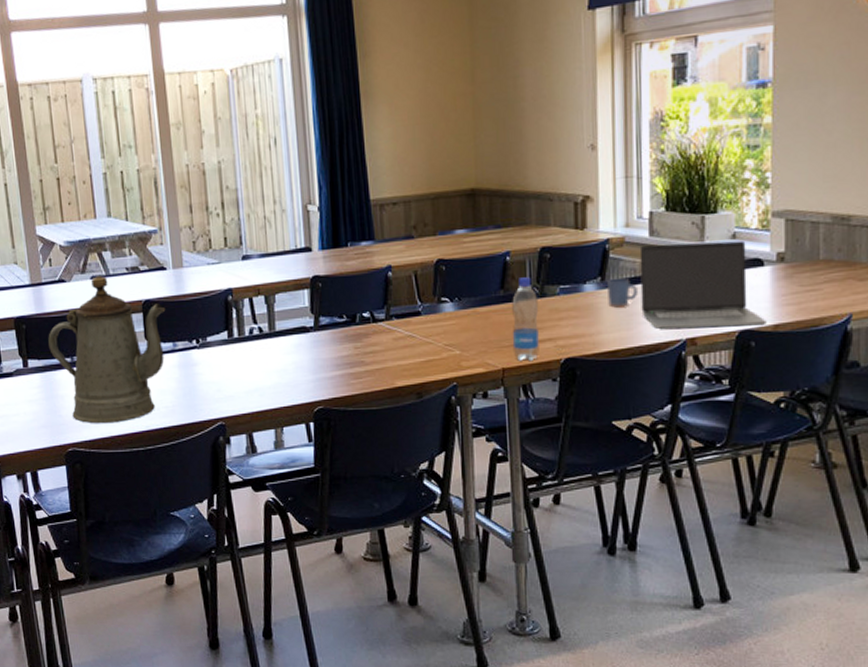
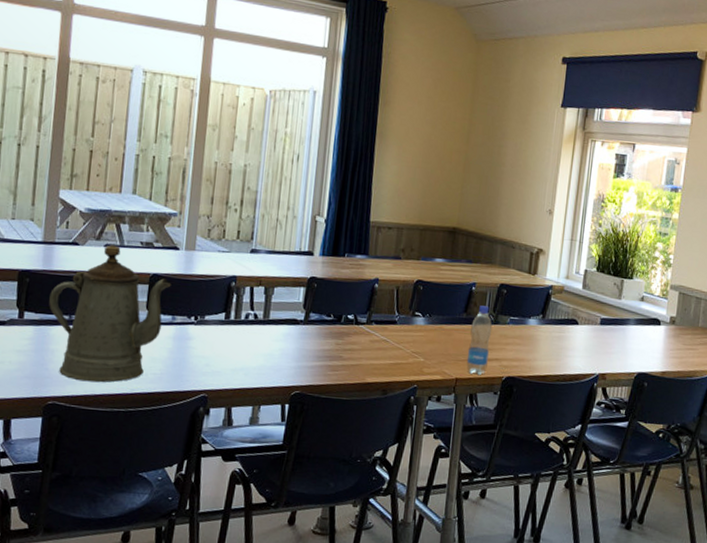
mug: present [607,278,637,308] -> none [545,317,568,342]
laptop: present [639,240,767,329] -> none [569,295,657,371]

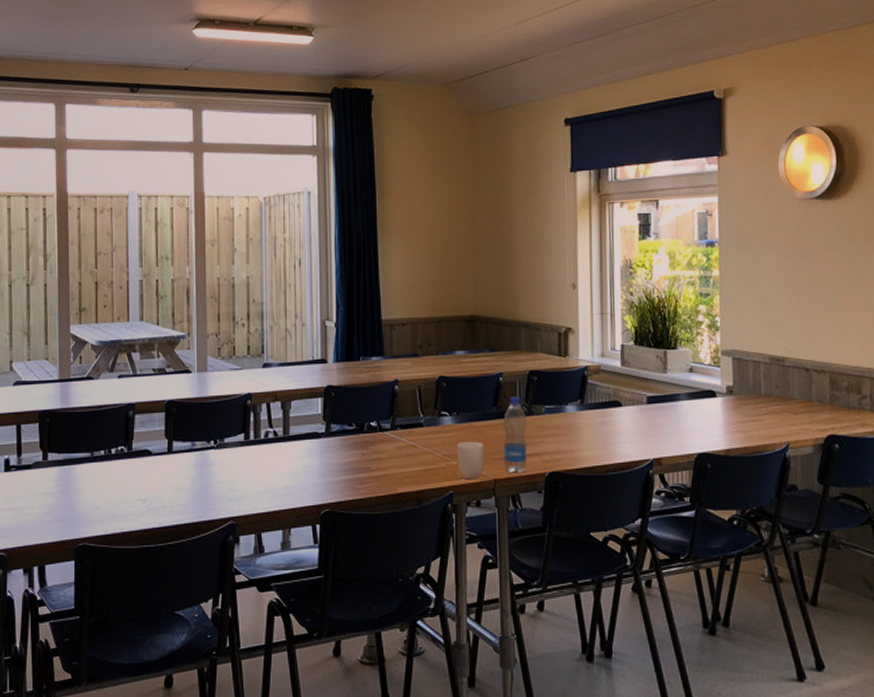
coffee pot: present [49,244,171,382] -> none [70,374,187,519]
cup: none [423,341,450,377] -> present [456,441,484,480]

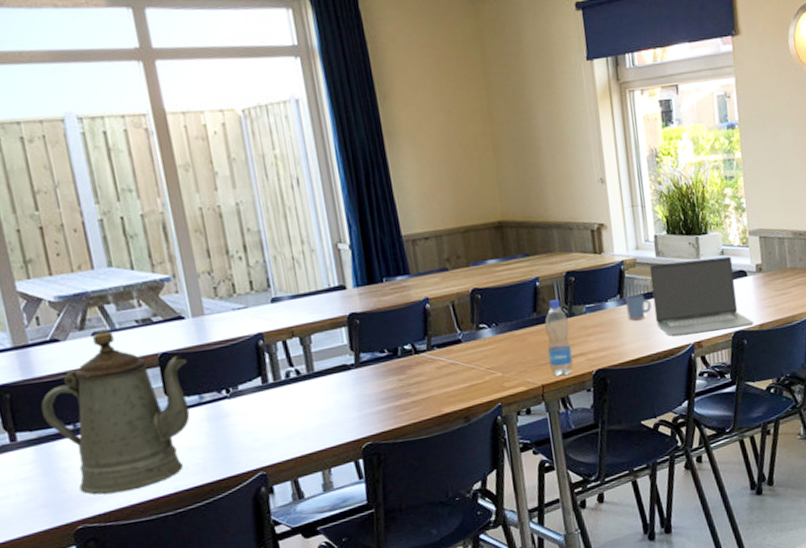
coffee pot: none [70,374,187,519] -> present [41,330,190,495]
cup: present [456,441,484,480] -> none [499,350,530,390]
mug: none [586,401,612,428] -> present [625,294,651,321]
laptop: none [613,373,720,450] -> present [649,256,754,336]

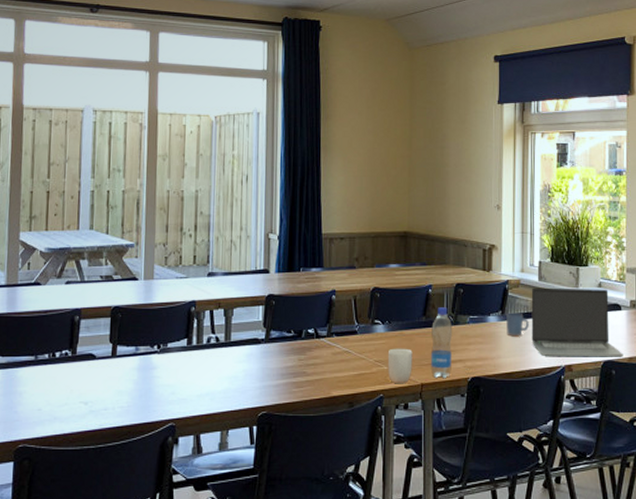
coffee pot: present [41,330,190,495] -> none [15,280,133,421]
cup: none [499,350,530,390] -> present [387,348,413,384]

